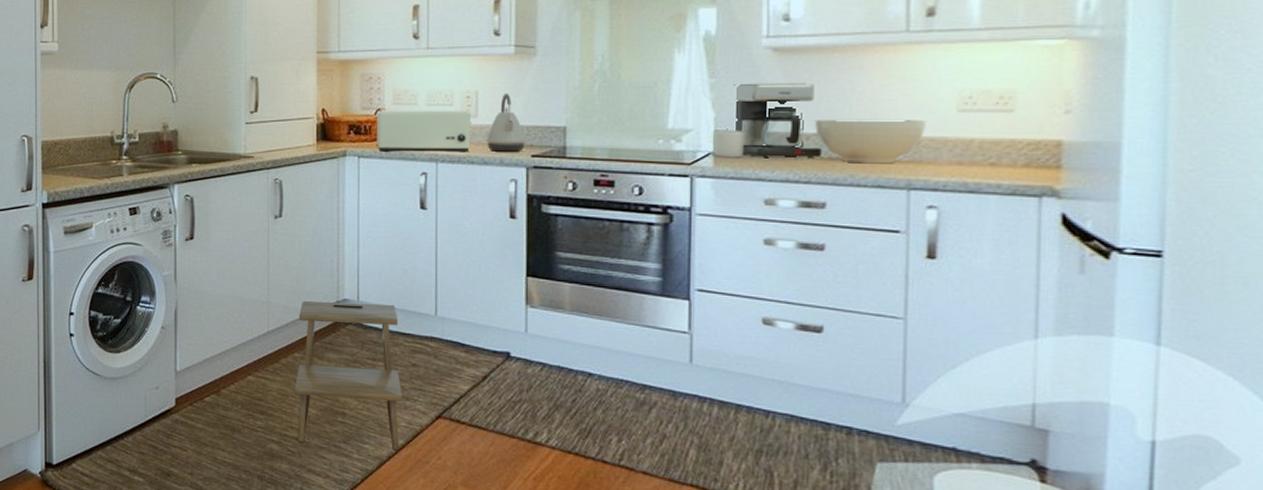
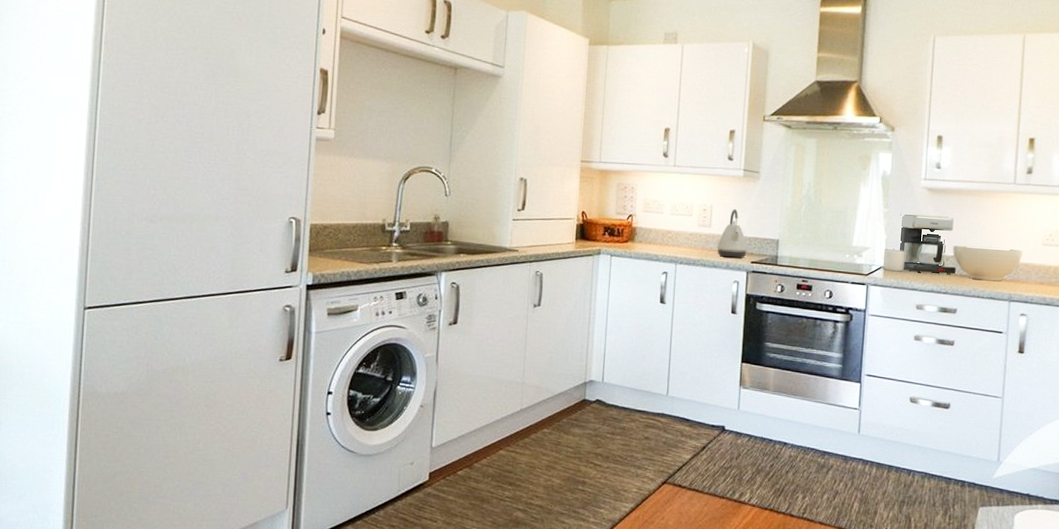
step stool: present [294,301,402,450] -> none [541,382,636,513]
toaster: present [376,110,472,153] -> none [626,216,707,257]

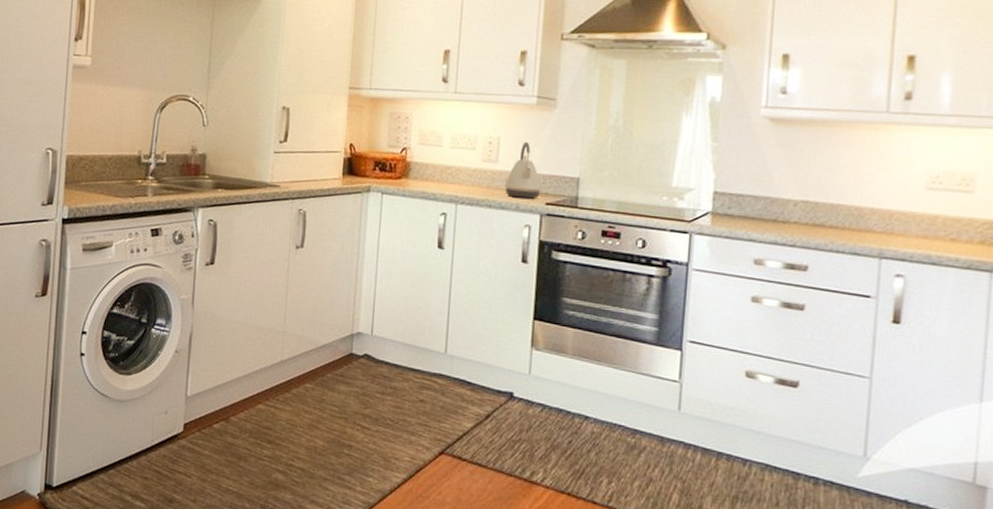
mug: present [883,249,906,272] -> none [711,191,741,219]
coffee maker: present [893,214,956,274] -> none [724,149,807,223]
bowl: present [952,245,1024,282] -> none [802,187,900,234]

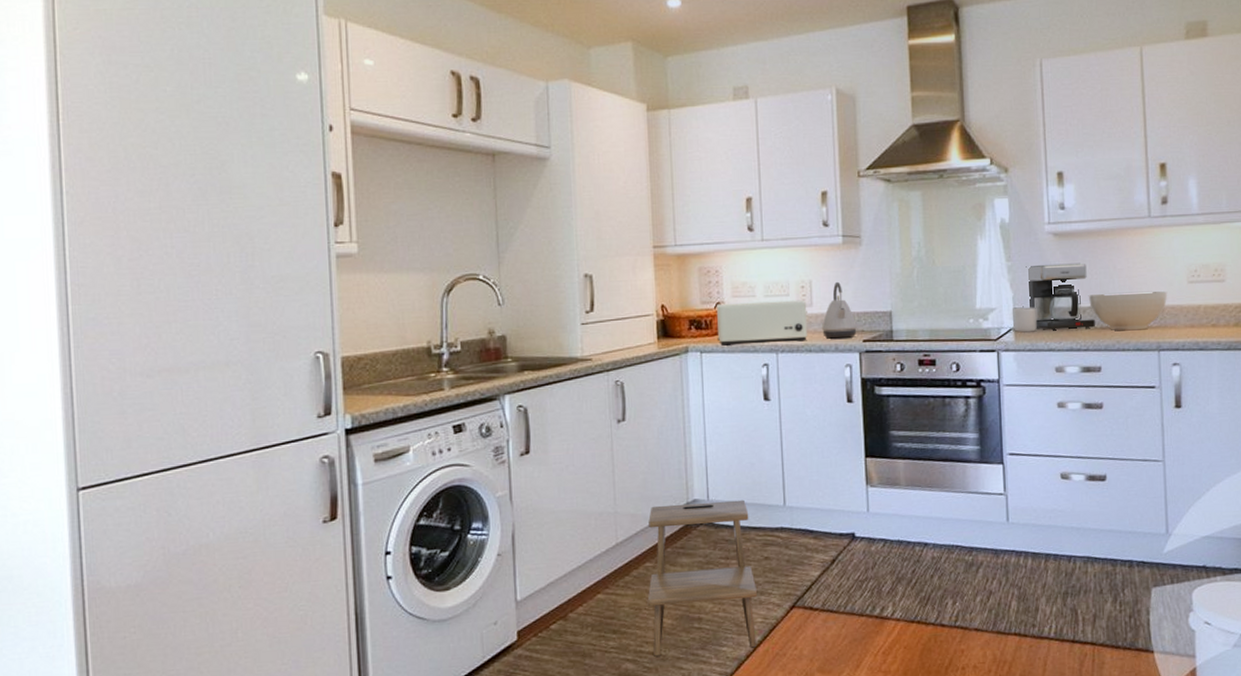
step stool: none [303,332,410,485] -> present [647,499,757,657]
toaster: none [399,149,493,196] -> present [716,300,808,346]
mug: none [711,191,741,219] -> present [1013,307,1038,333]
coffee maker: none [724,149,807,223] -> present [1022,263,1095,330]
bowl: none [802,187,900,234] -> present [1088,291,1168,331]

